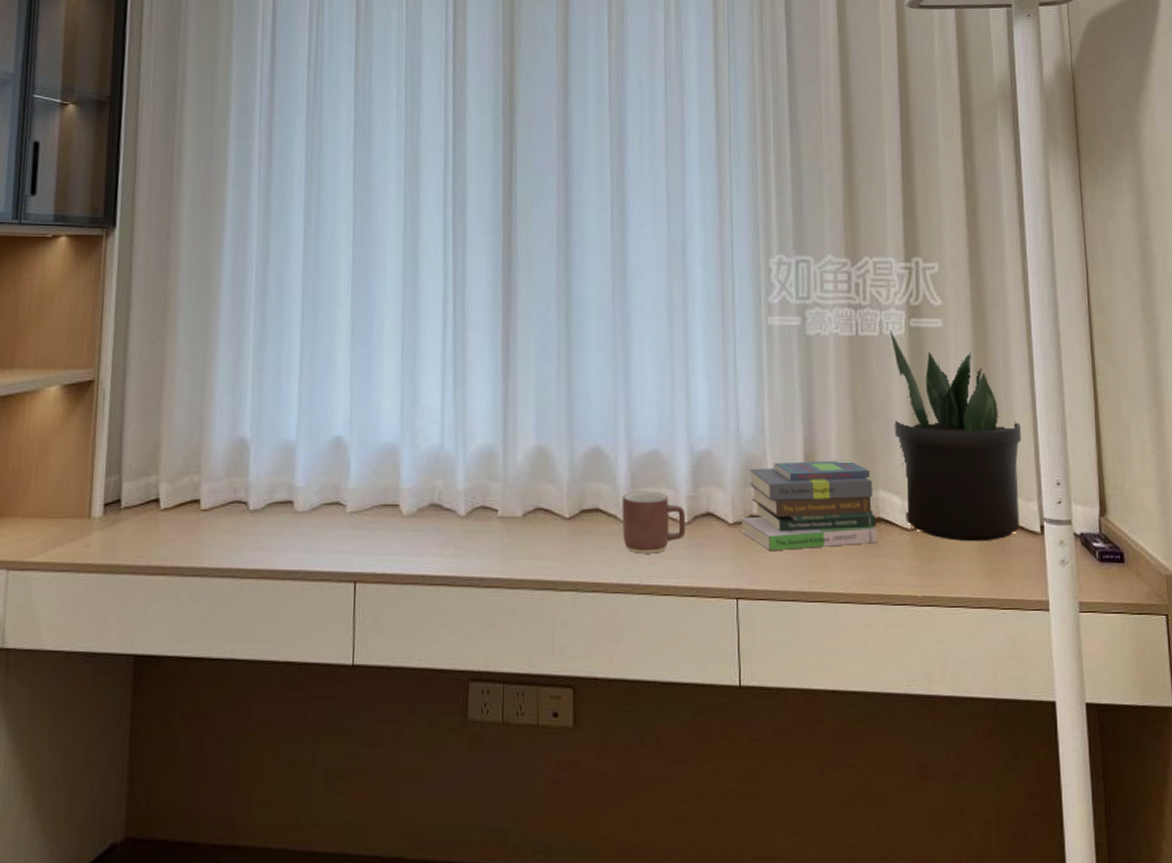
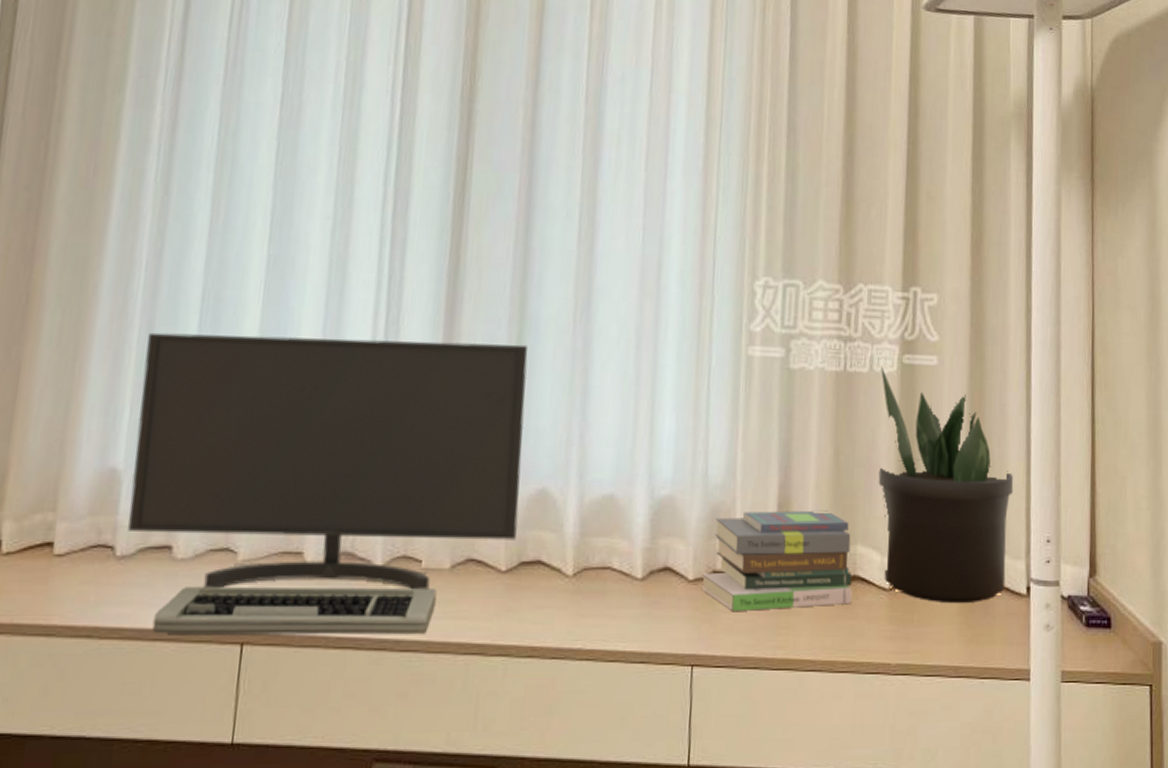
computer monitor: none [257,322,577,536] -> present [128,332,528,590]
computer keyboard: none [282,534,512,574] -> present [152,587,437,634]
mug: present [622,491,686,554] -> none [566,541,641,614]

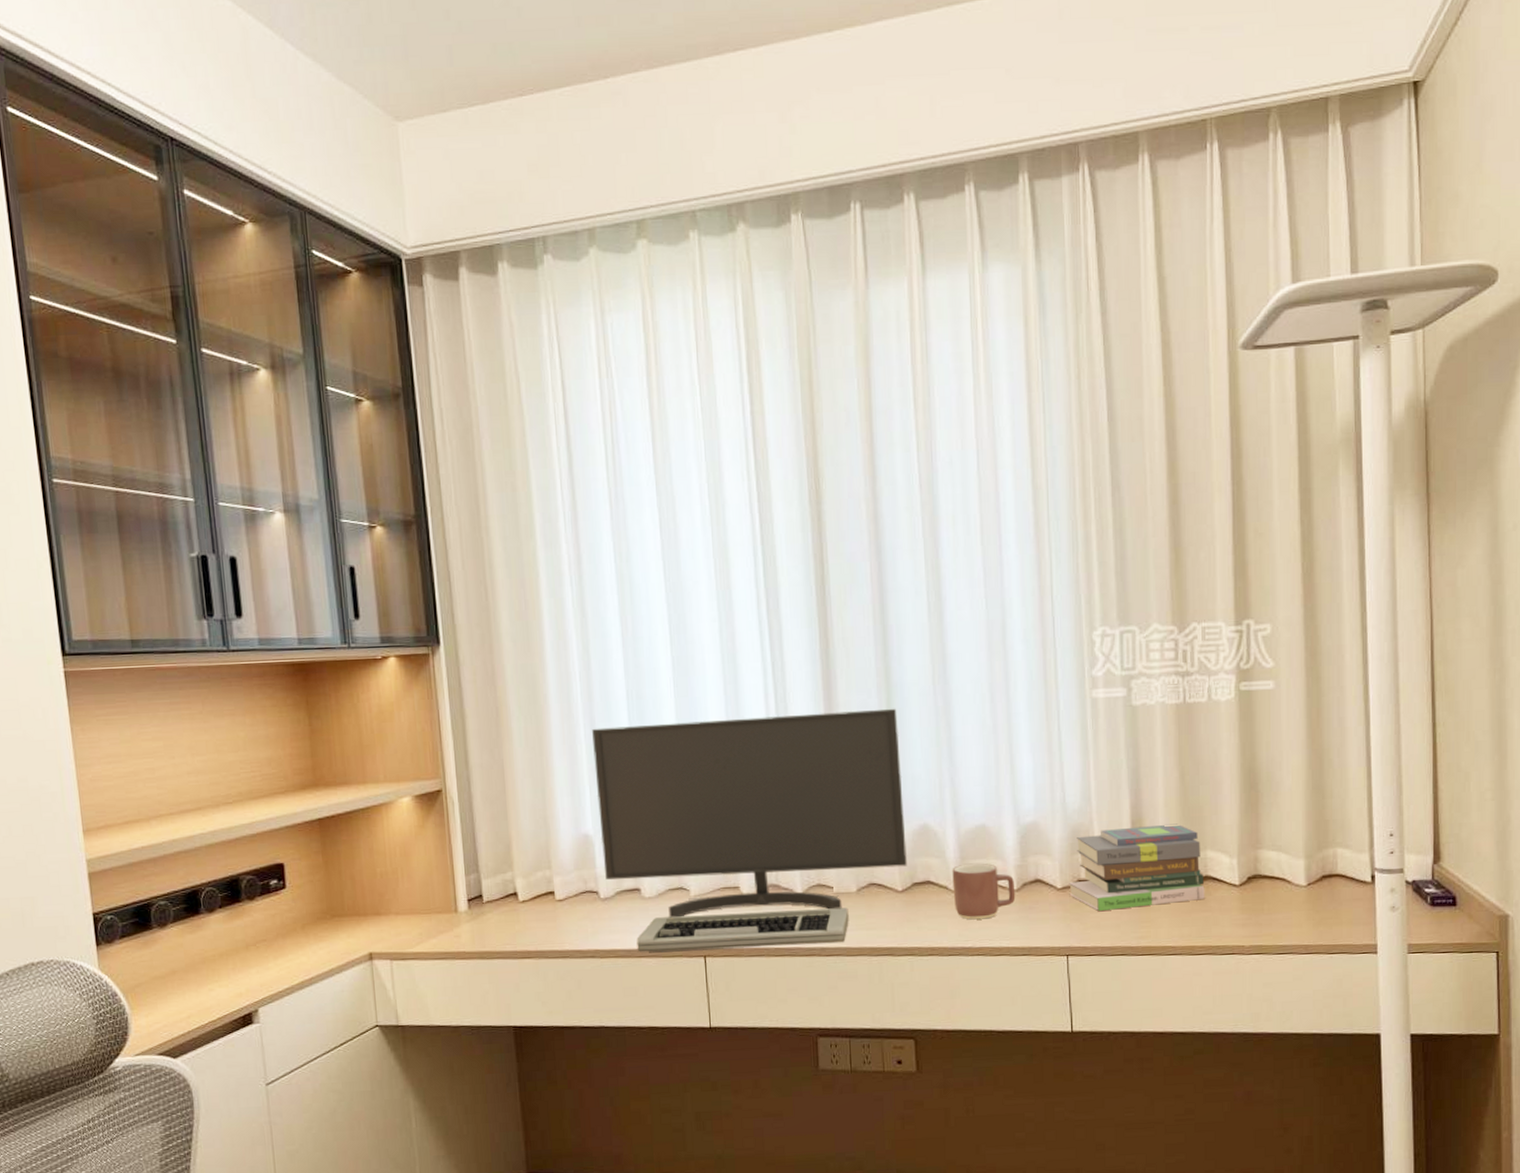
mug: none [566,541,641,614] -> present [952,863,1016,920]
planter: present [878,366,1014,604] -> none [1219,694,1355,894]

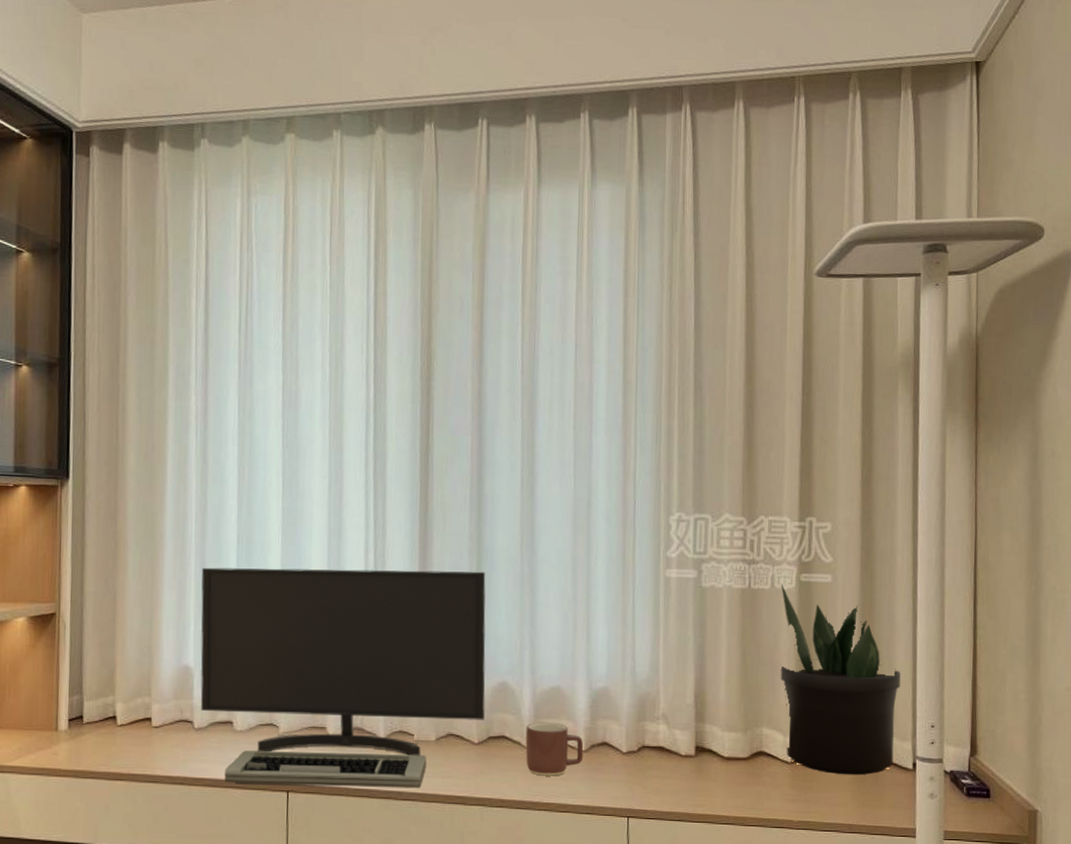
books: present [1069,823,1205,912] -> none [633,700,759,778]
planter: none [1219,694,1355,894] -> present [780,583,901,775]

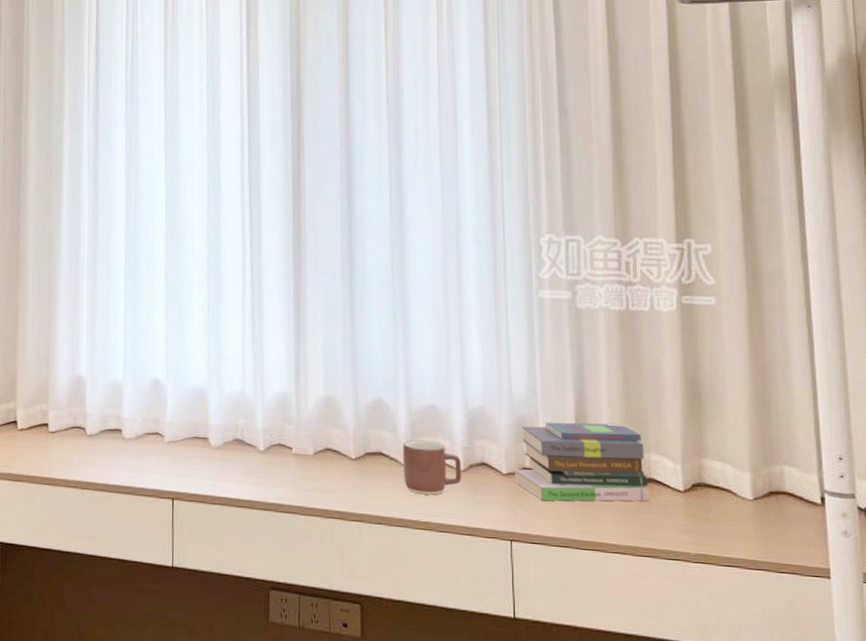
computer monitor: present [200,567,486,756] -> none [92,284,361,470]
computer keyboard: present [224,751,427,788] -> none [114,458,305,501]
books: none [633,700,759,778] -> present [514,422,649,502]
planter: present [780,583,901,775] -> none [661,305,801,508]

